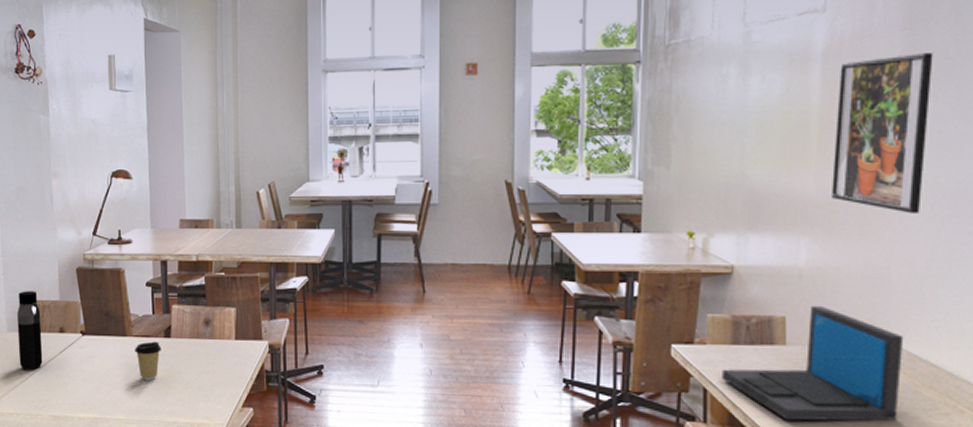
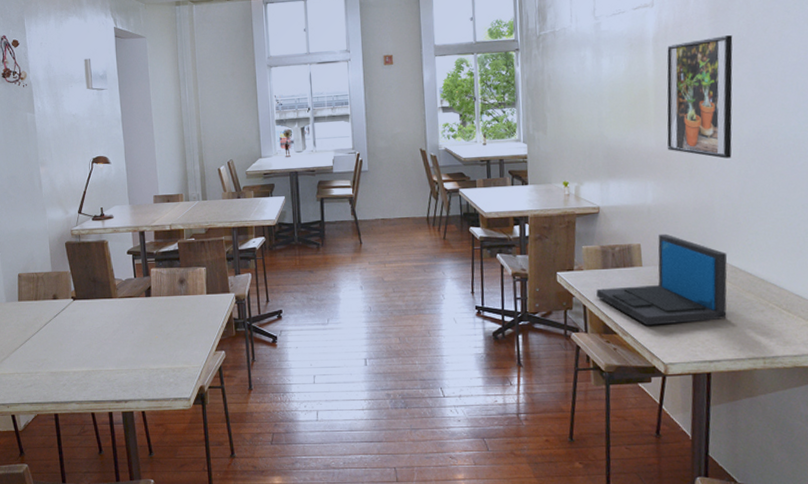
water bottle: present [17,291,43,371] -> none [14,265,39,335]
coffee cup: present [135,341,161,381] -> none [120,301,144,335]

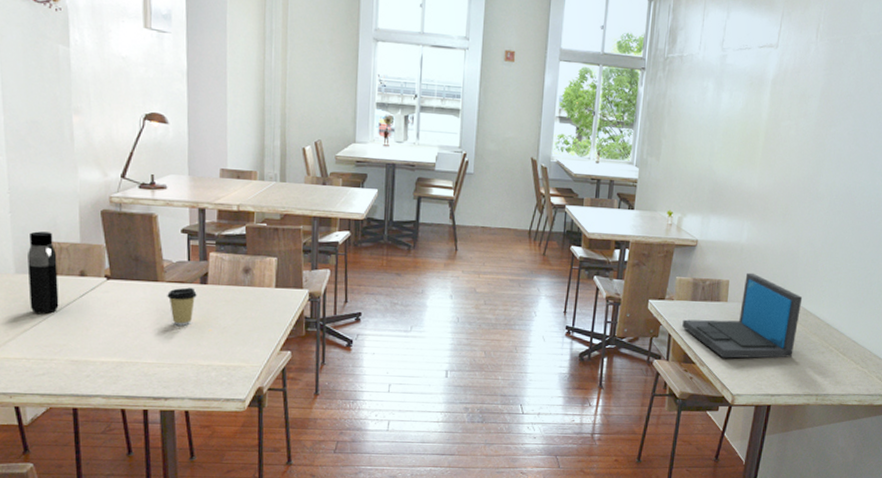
water bottle: none [14,265,39,335] -> present [27,231,59,315]
coffee cup: none [120,301,144,335] -> present [167,287,197,326]
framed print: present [667,35,733,159] -> none [767,88,842,208]

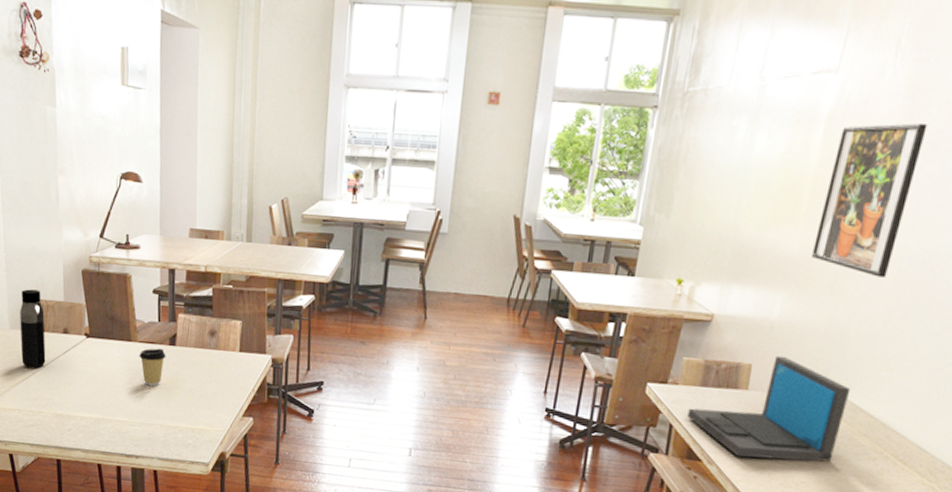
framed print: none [767,88,842,208] -> present [811,123,928,278]

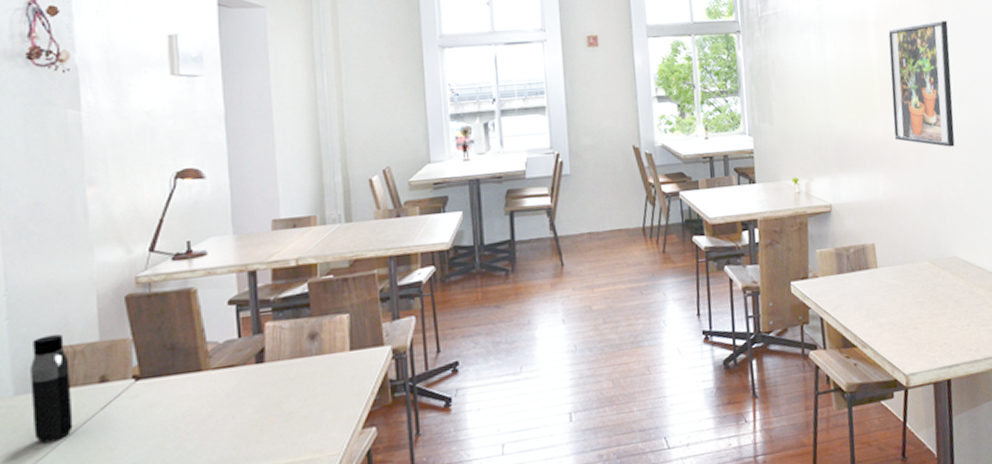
coffee cup: present [139,348,166,386] -> none [214,370,252,423]
laptop: present [687,355,851,462] -> none [833,230,962,334]

